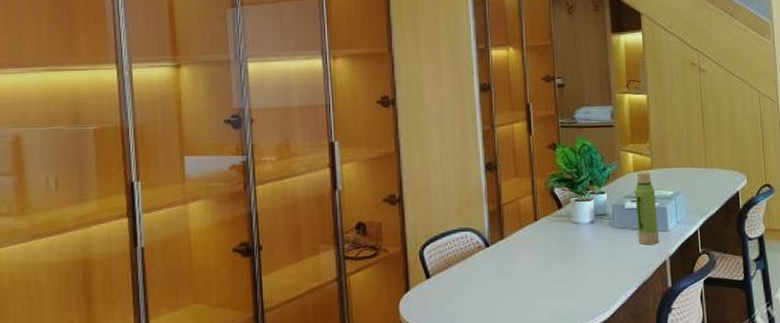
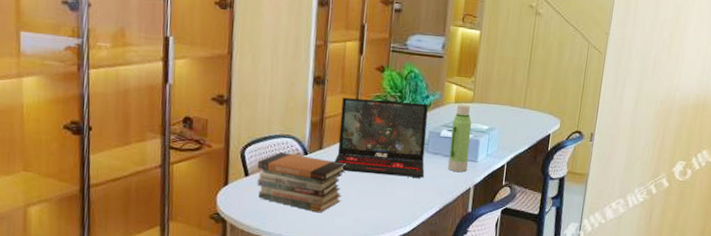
book stack: none [438,247,531,310] -> present [257,152,346,213]
laptop: none [517,176,615,259] -> present [334,97,429,178]

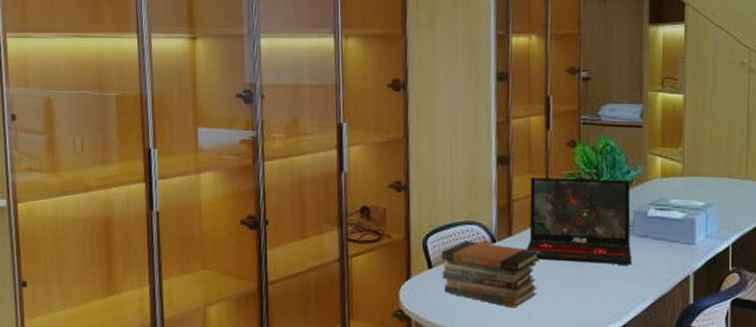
water bottle: present [448,104,472,173] -> none [660,178,684,258]

